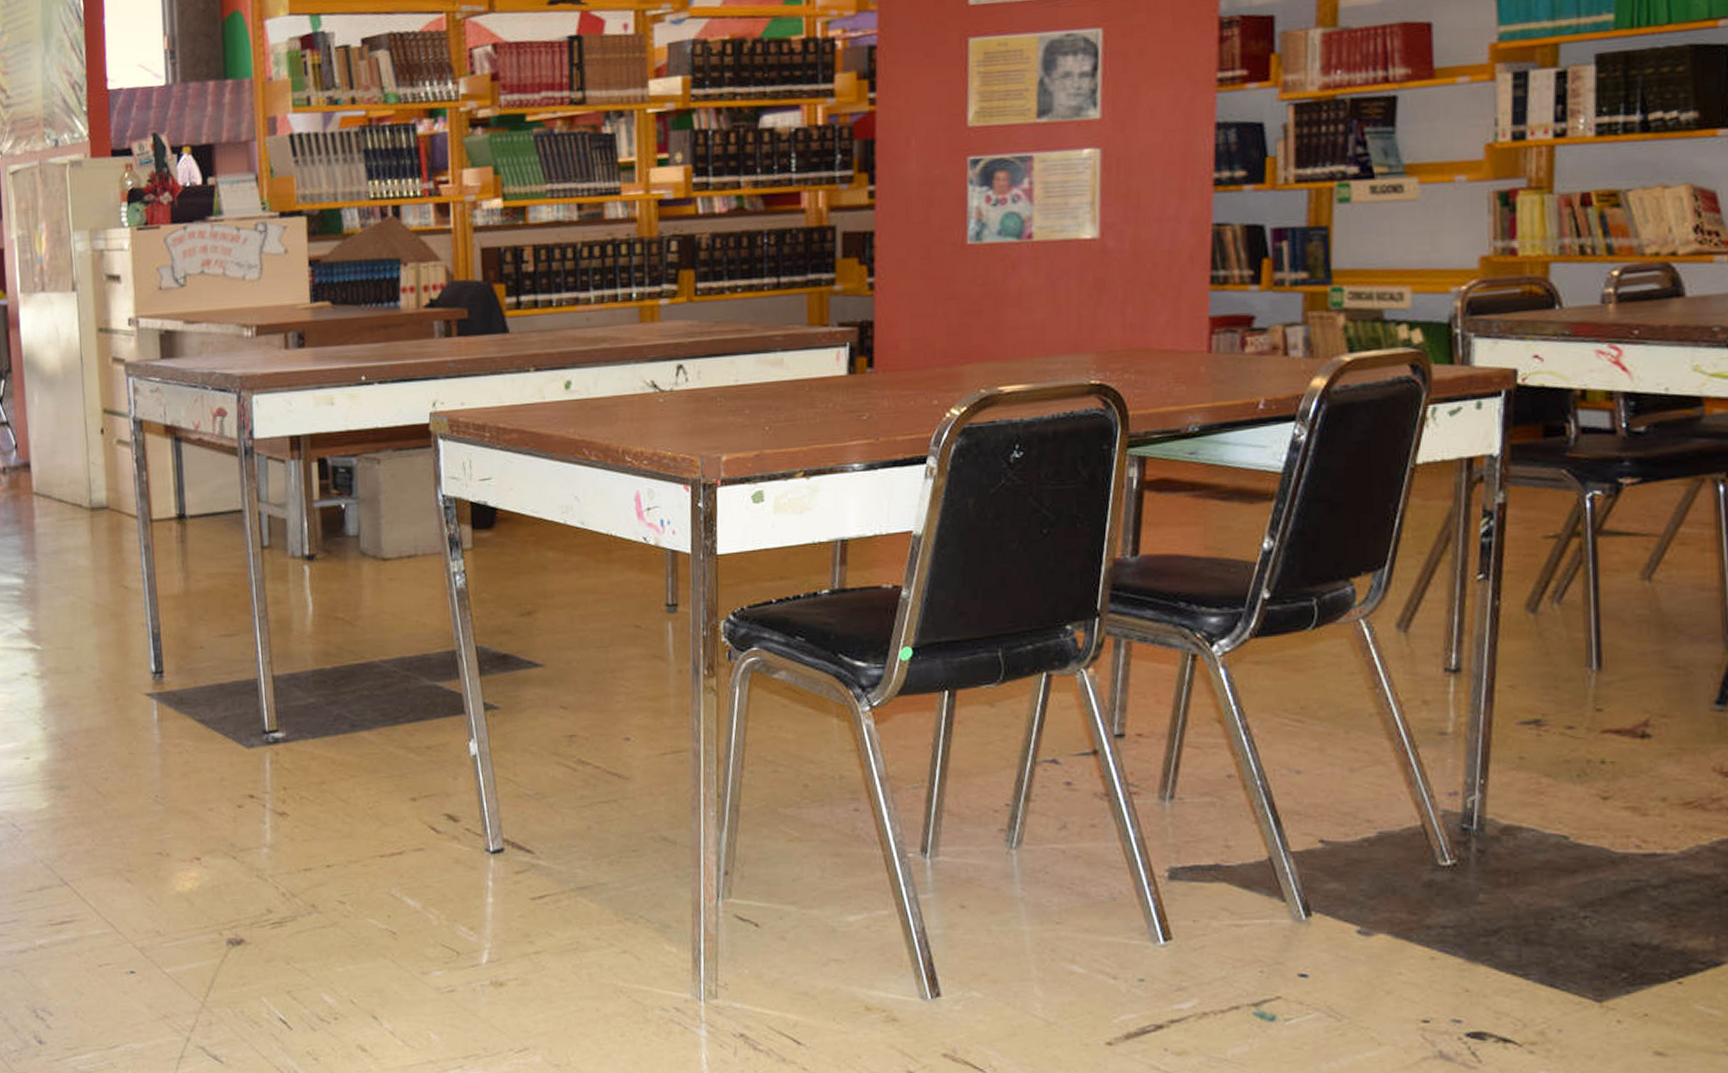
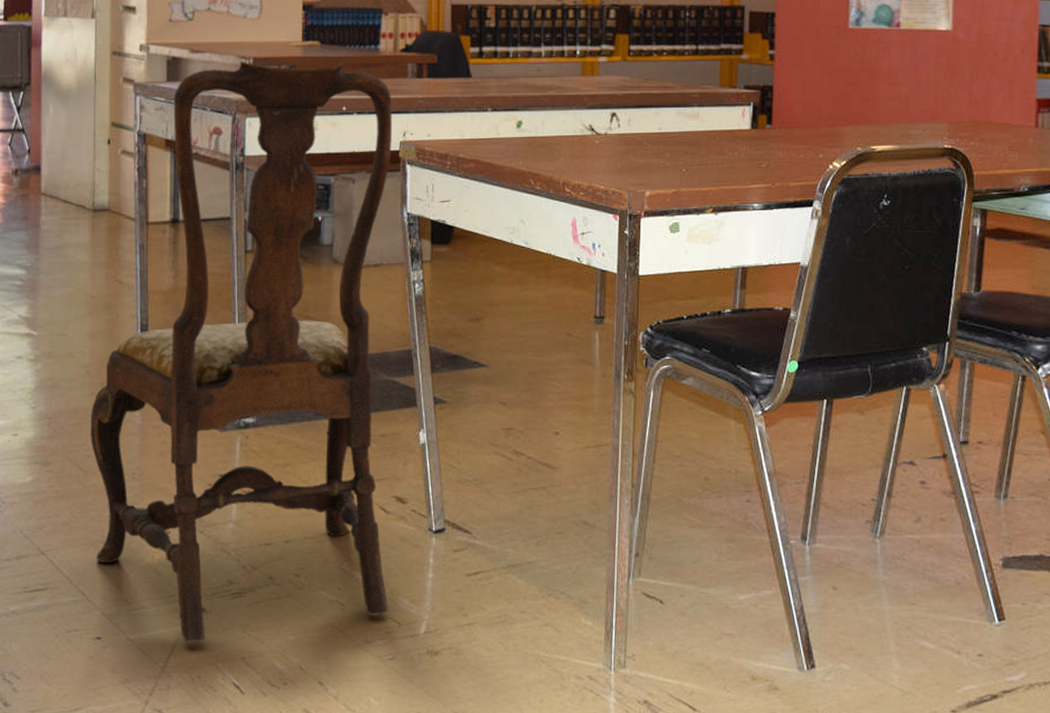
dining chair: none [105,325,446,976] -> present [90,61,392,643]

